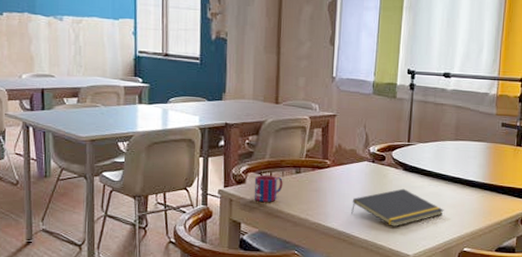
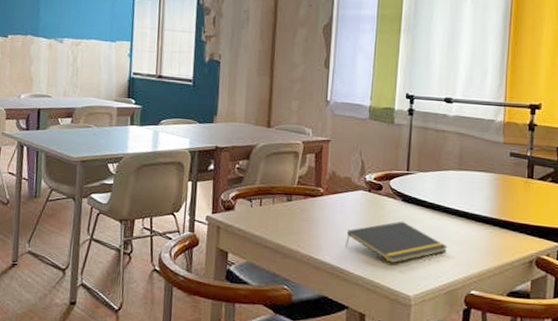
mug: present [254,174,283,202] -> none [242,201,273,231]

